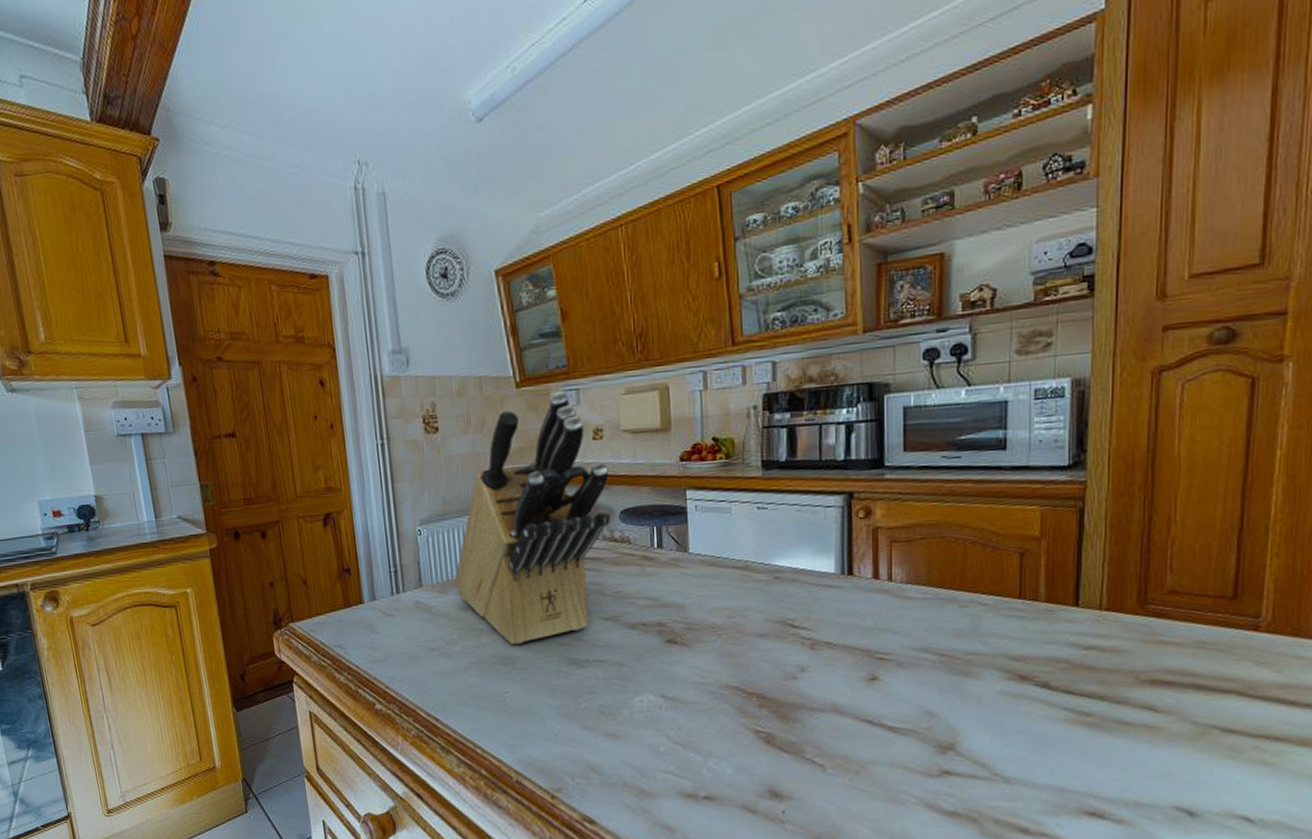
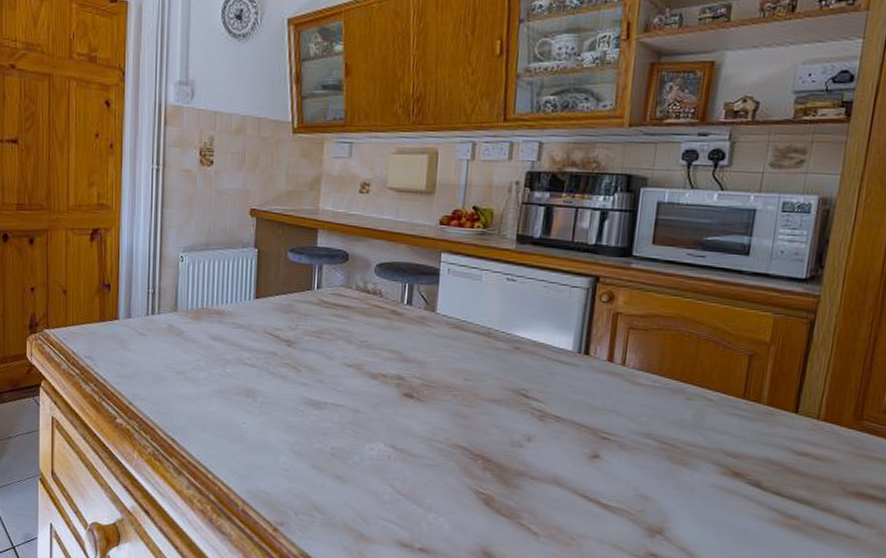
knife block: present [454,391,611,645] -> none [209,143,370,380]

